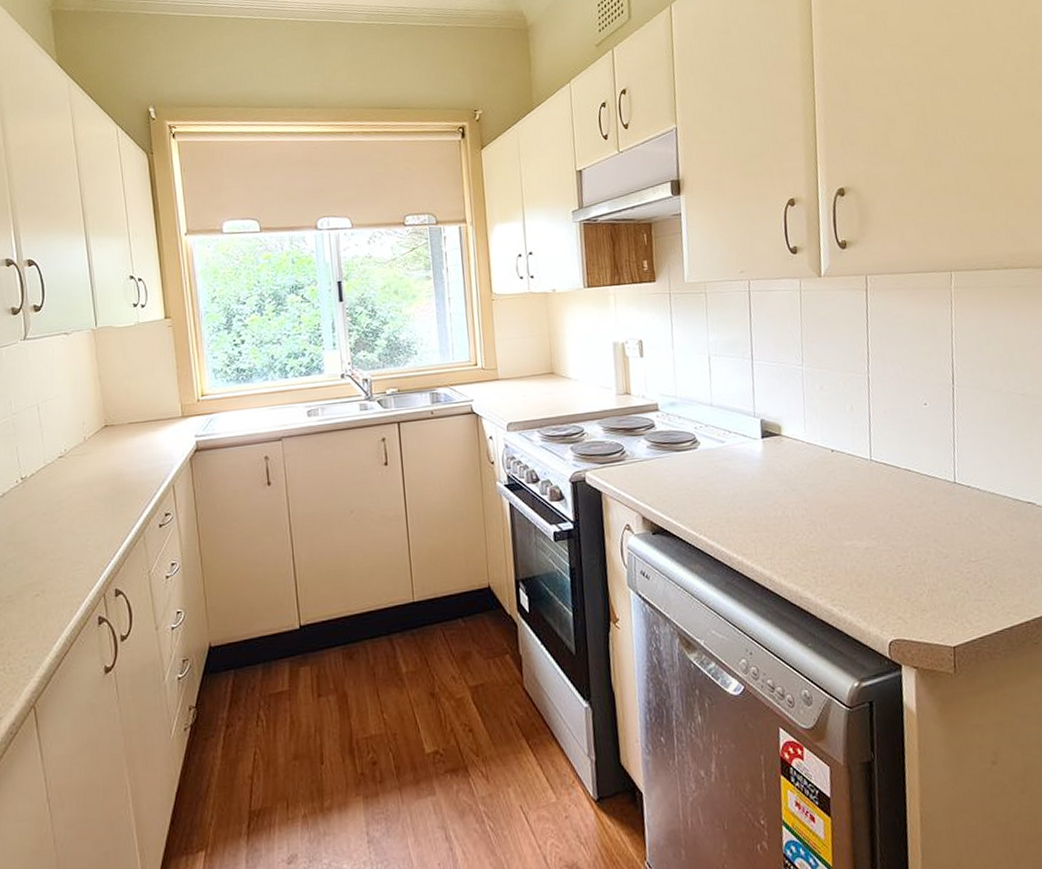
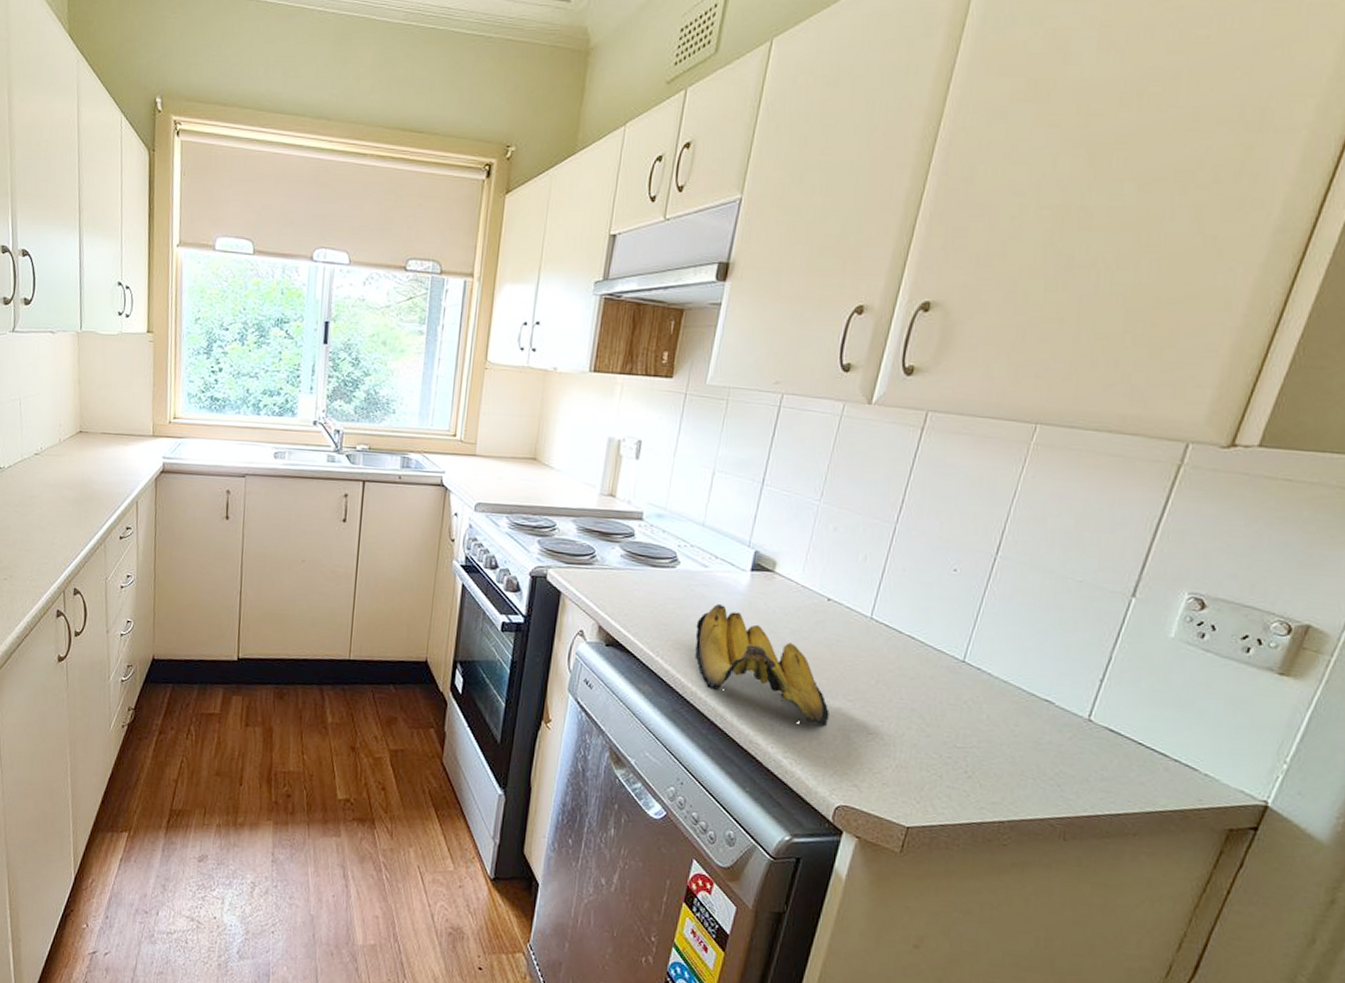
banana bunch: none [727,474,862,569] -> present [695,604,829,727]

